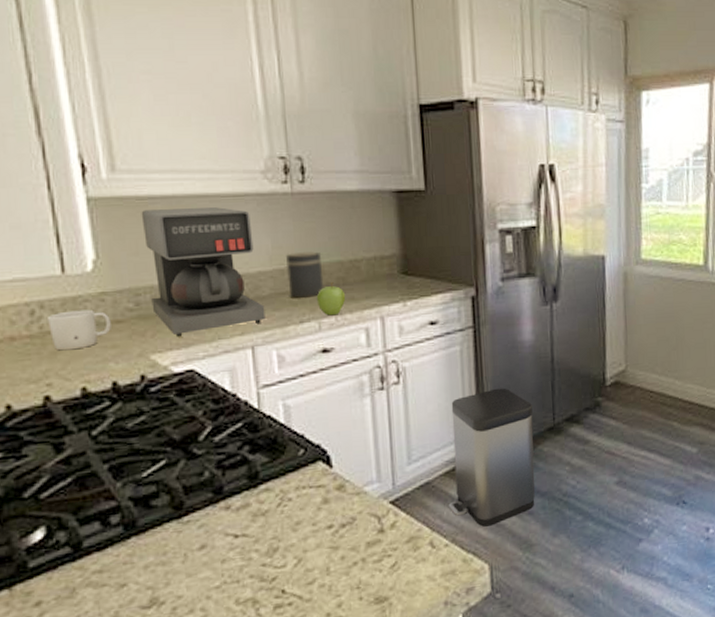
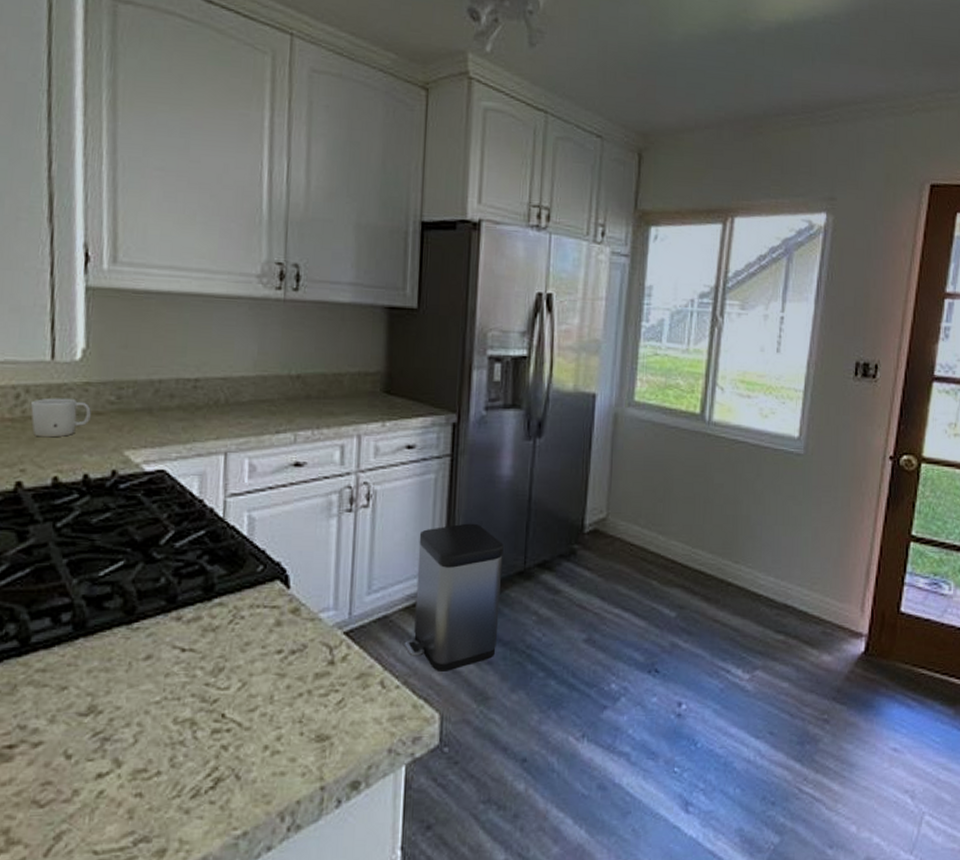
coffee maker: present [141,207,266,337] -> none [132,304,243,435]
cylinder: present [285,250,324,299] -> none [269,359,307,409]
fruit: present [316,281,346,316] -> none [295,393,325,429]

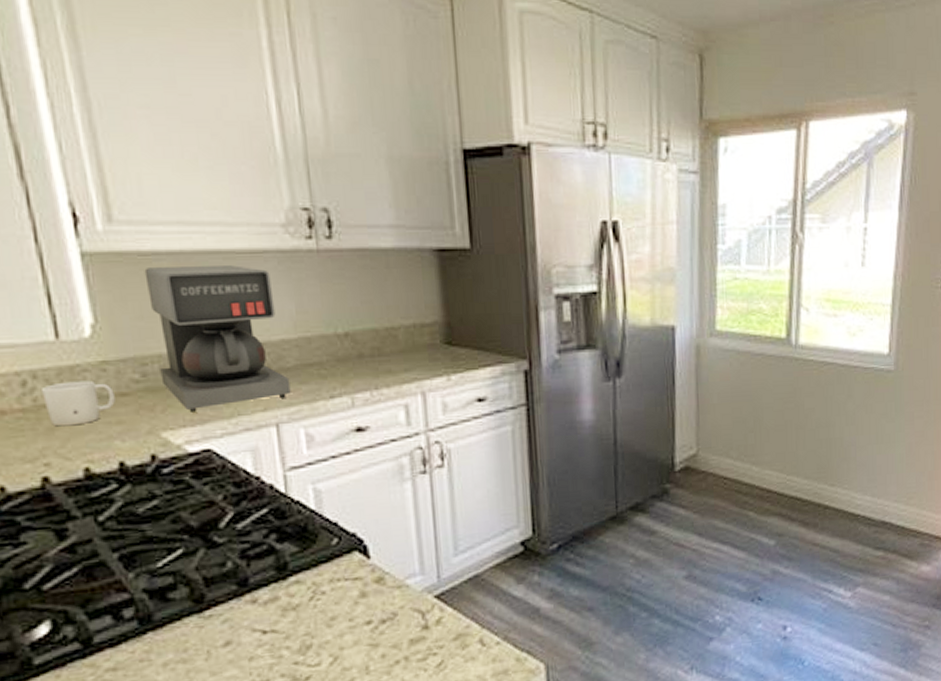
coffee maker: none [132,304,243,435] -> present [144,265,291,413]
pedal bin: present [404,523,504,671] -> none [499,472,596,624]

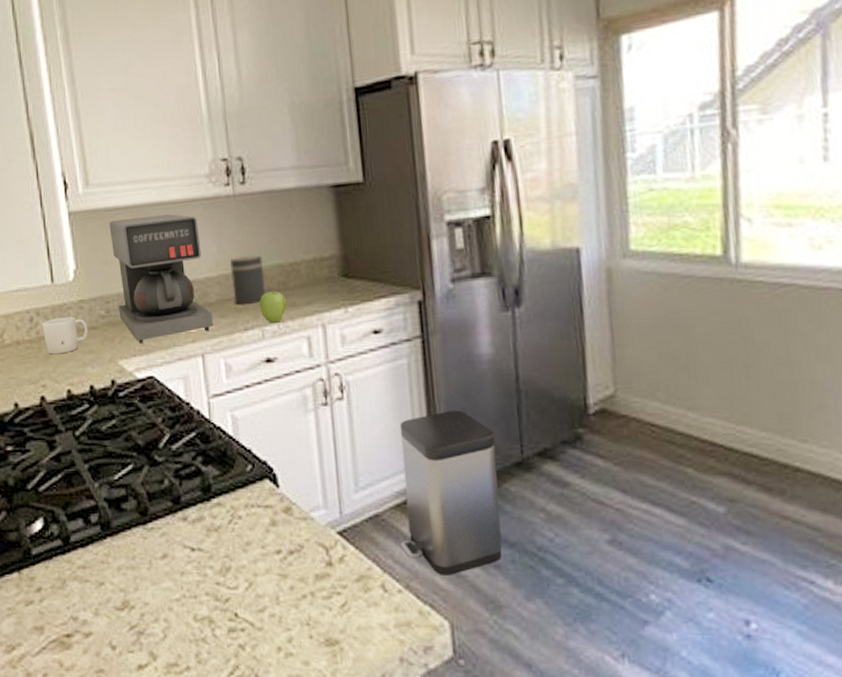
cylinder: none [312,316,357,371] -> present [230,254,266,305]
fruit: none [348,351,382,391] -> present [259,286,287,323]
pedal bin: none [499,472,596,624] -> present [399,410,503,575]

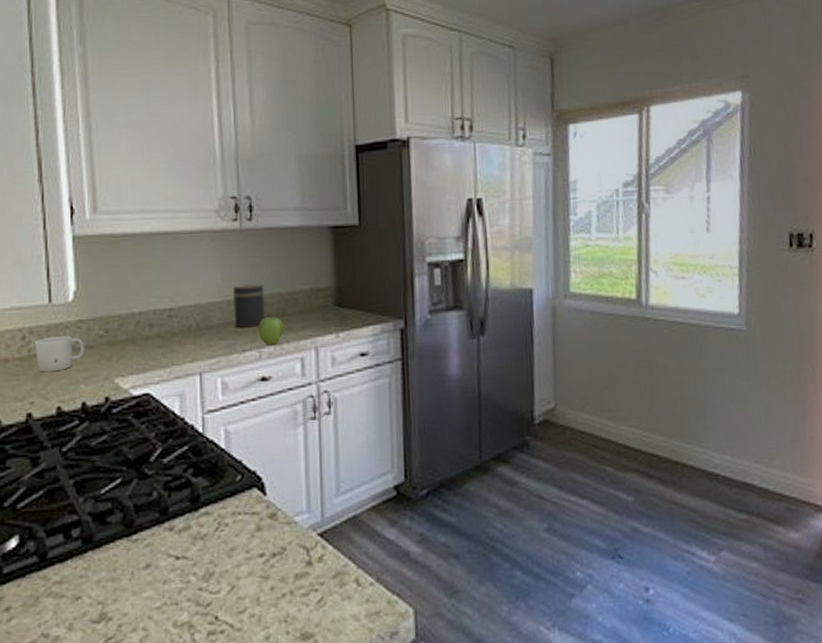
coffee maker: present [109,214,214,344] -> none [115,243,213,363]
pedal bin: present [399,410,503,575] -> none [374,422,461,567]

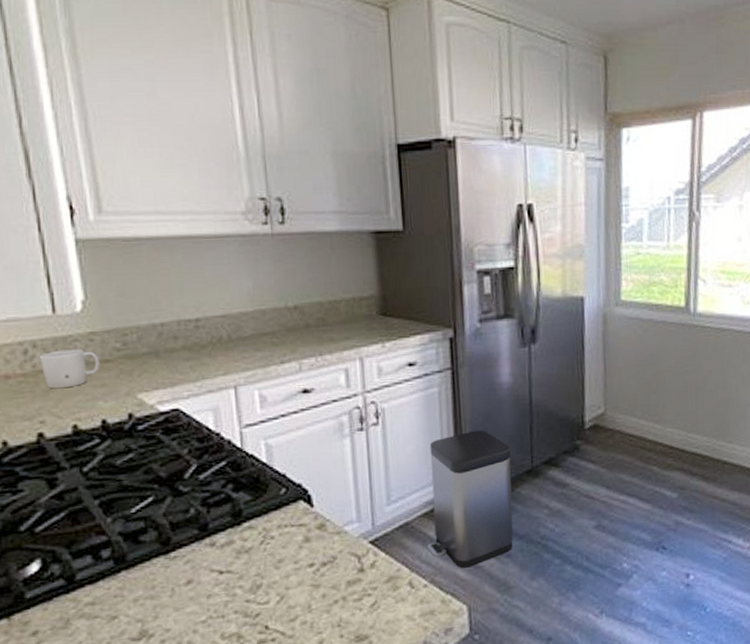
cylinder: present [232,283,265,329] -> none [266,291,304,340]
fruit: present [258,312,284,345] -> none [296,322,326,357]
pedal bin: none [374,422,461,567] -> present [426,430,513,568]

